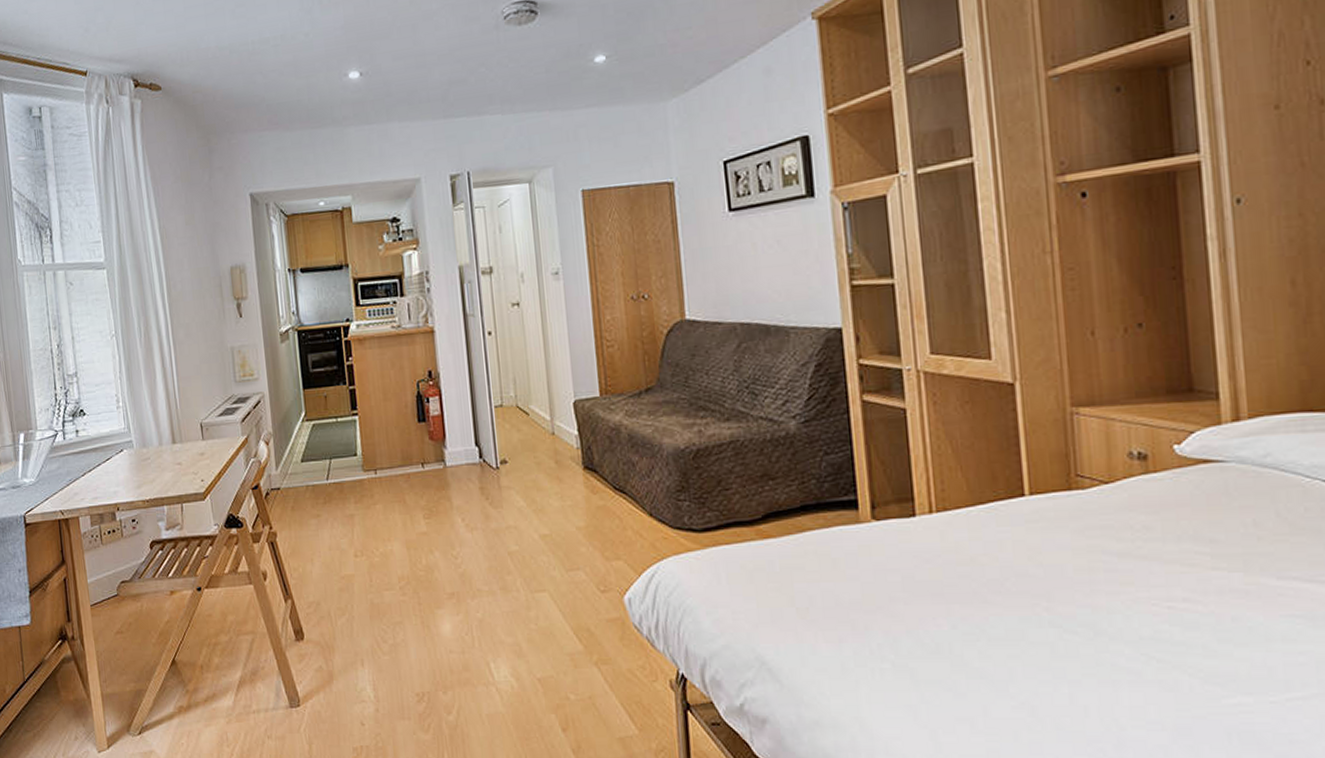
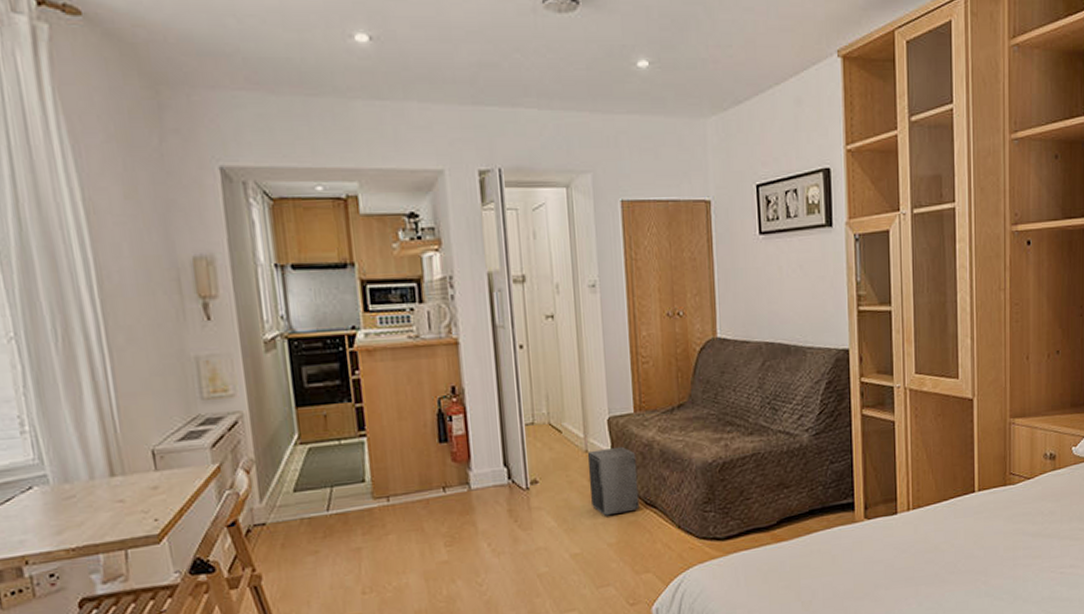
speaker: none [554,429,608,500] -> present [587,446,640,517]

